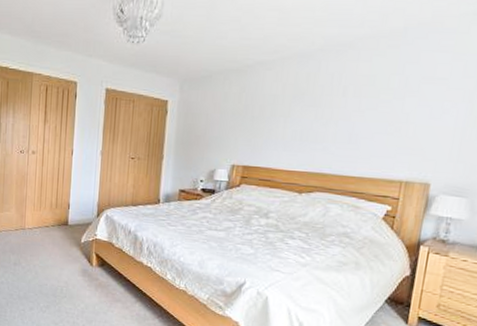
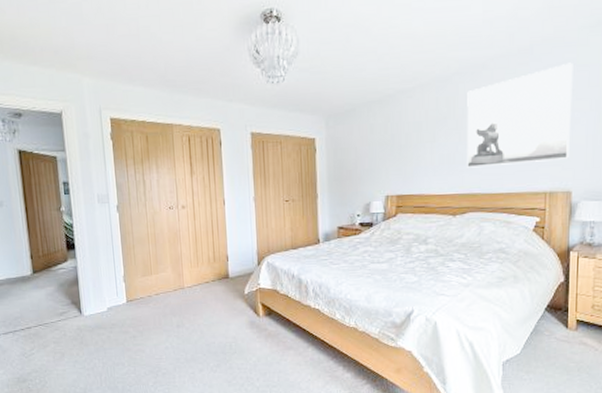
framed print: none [320,50,450,150] -> present [467,62,573,168]

